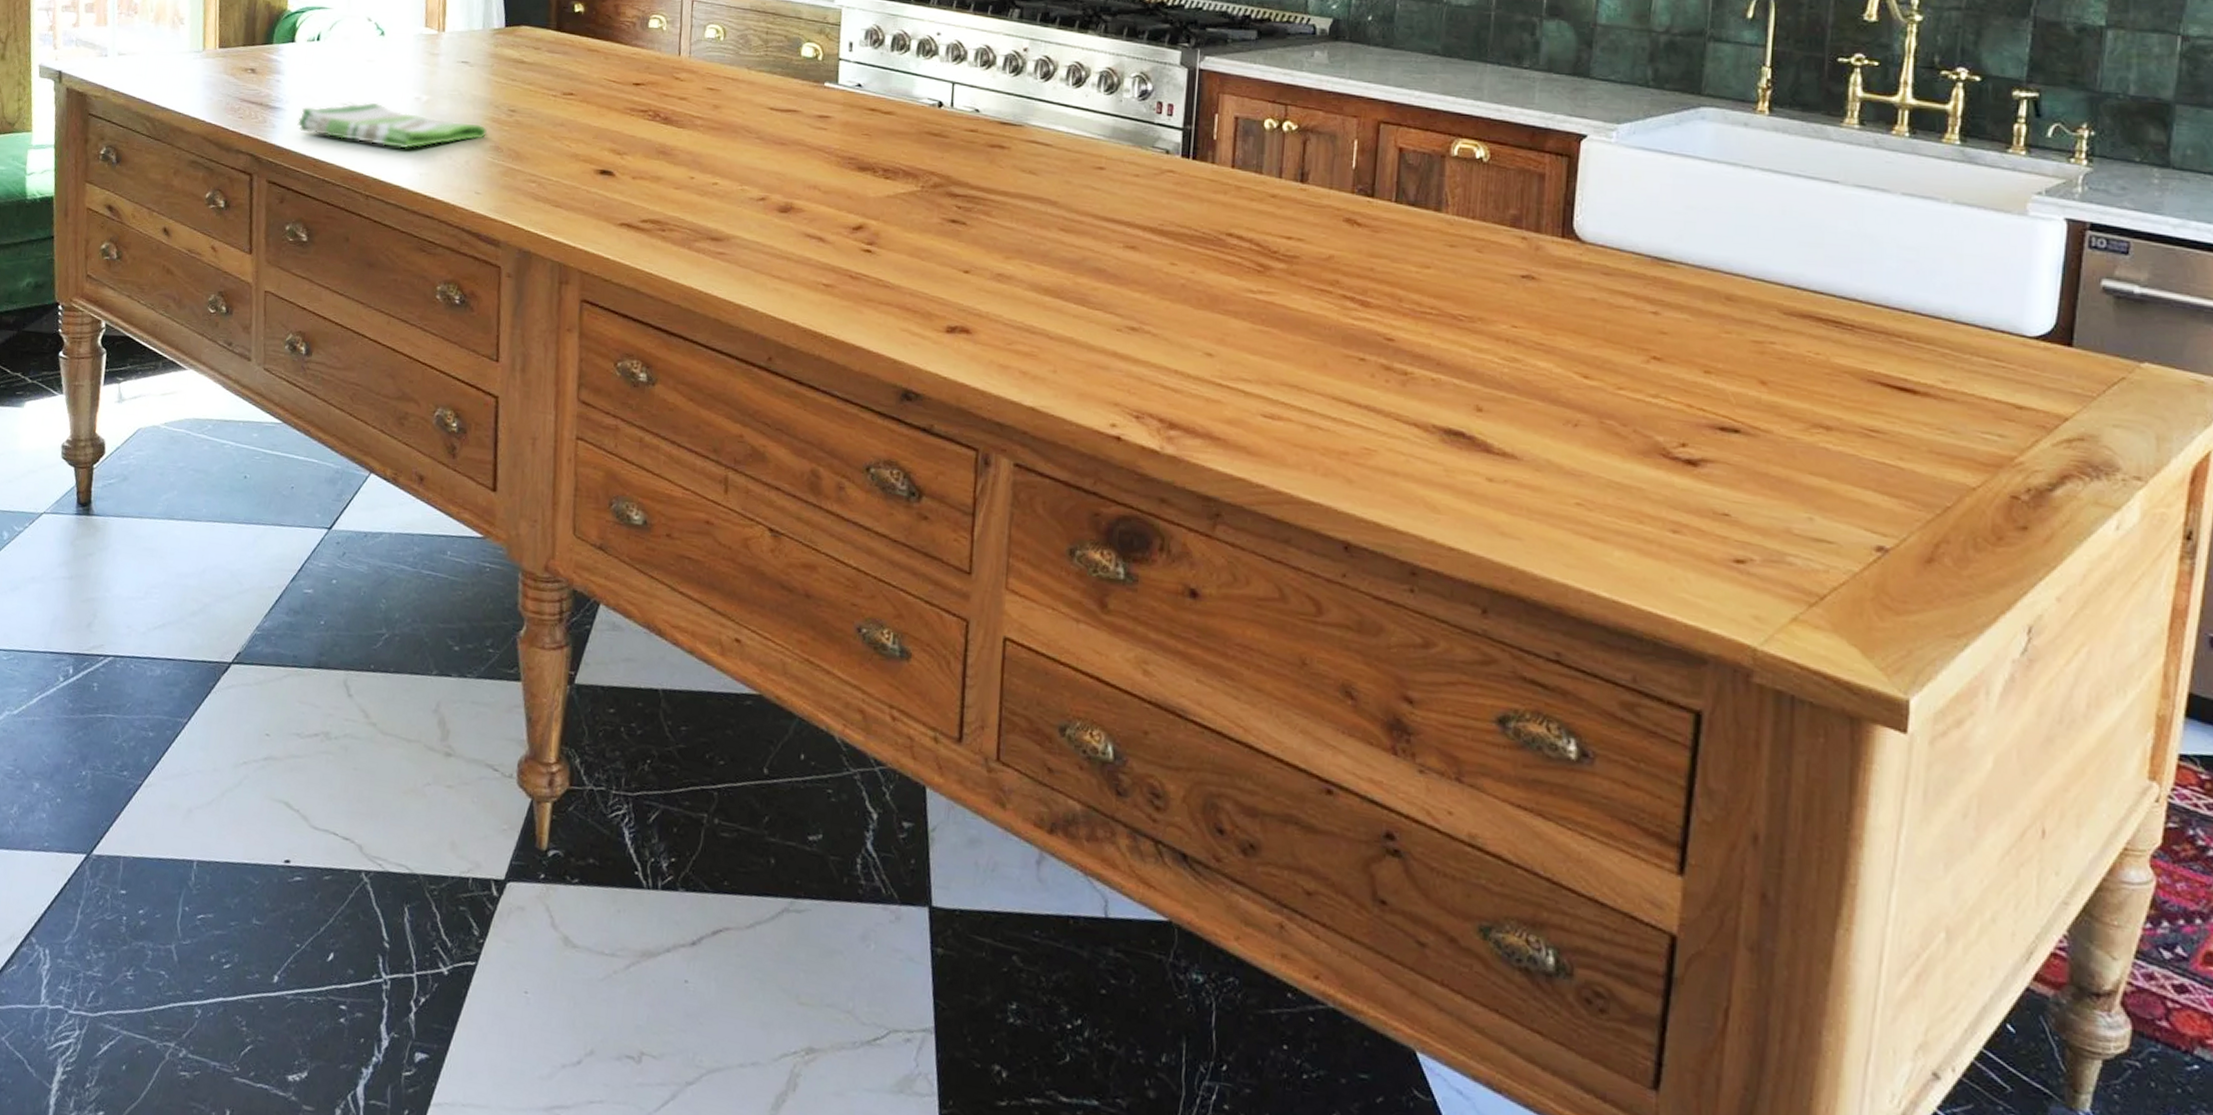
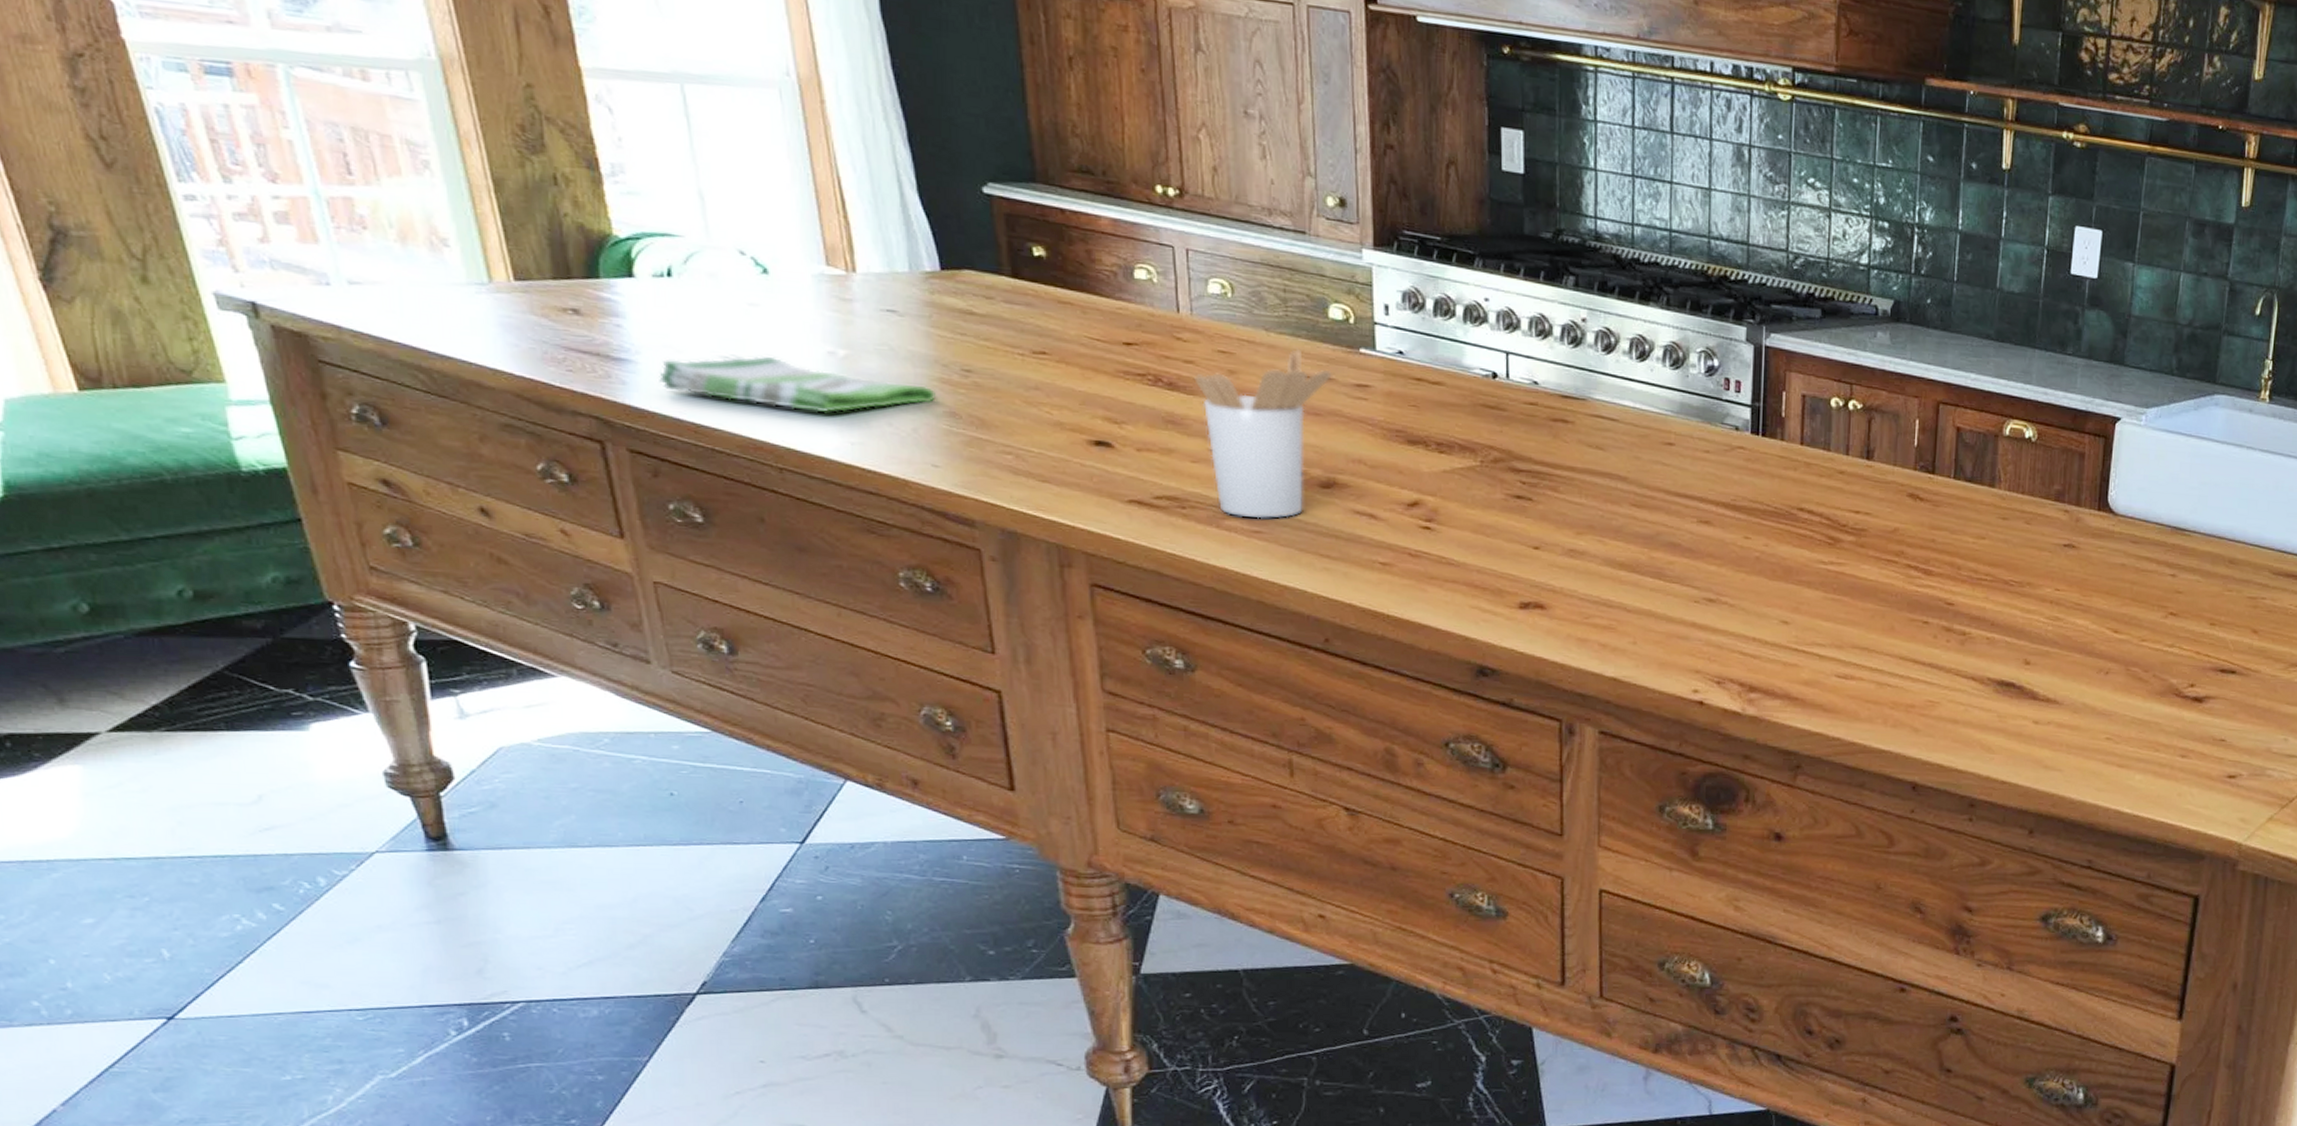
utensil holder: none [685,84,800,241] -> present [1194,348,1334,519]

